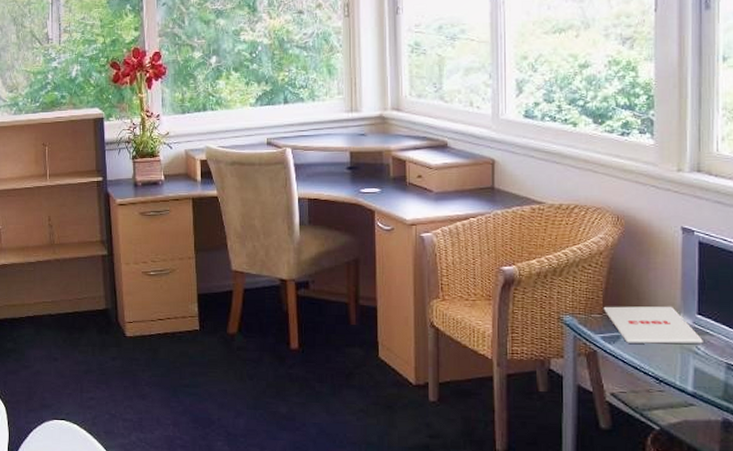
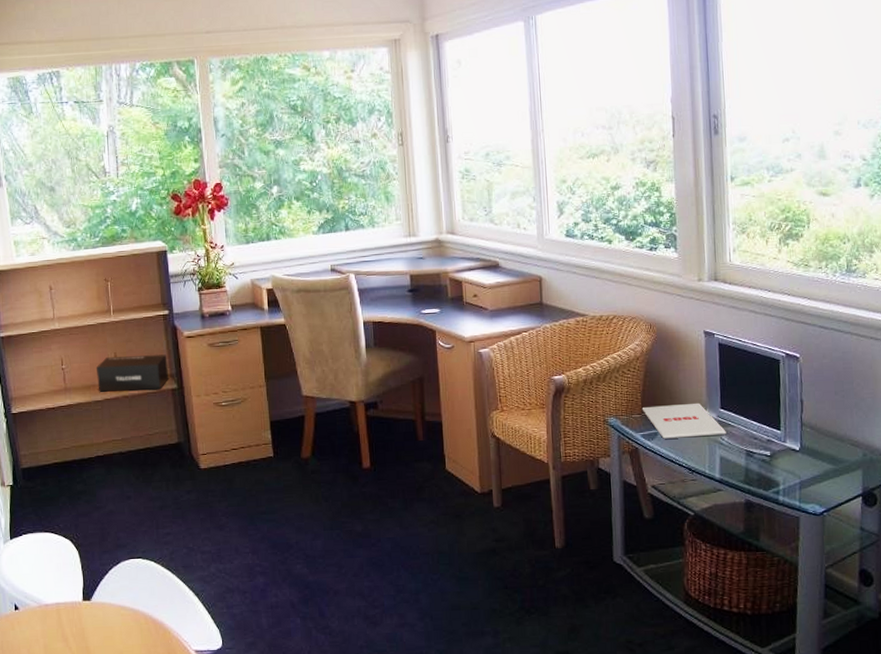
box: none [30,219,99,256] -> present [95,354,168,392]

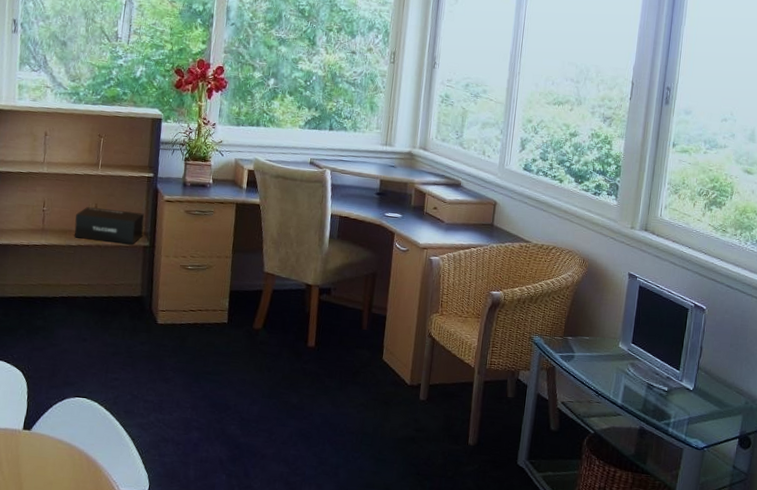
magazine: present [641,402,726,439] -> none [564,331,633,367]

